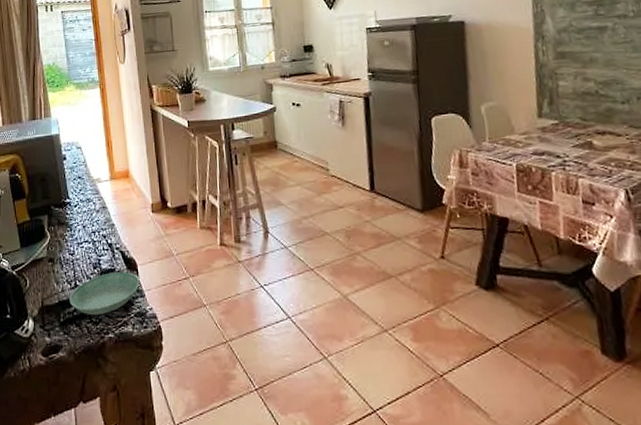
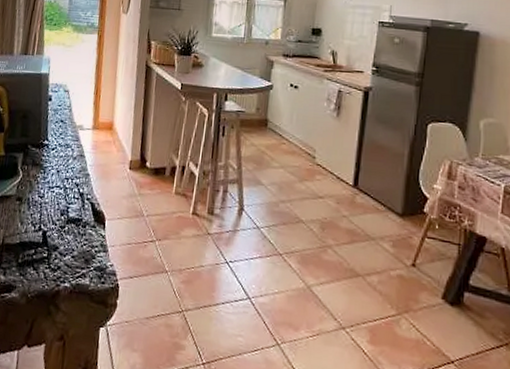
saucer: present [69,272,140,316] -> none [30,222,106,263]

